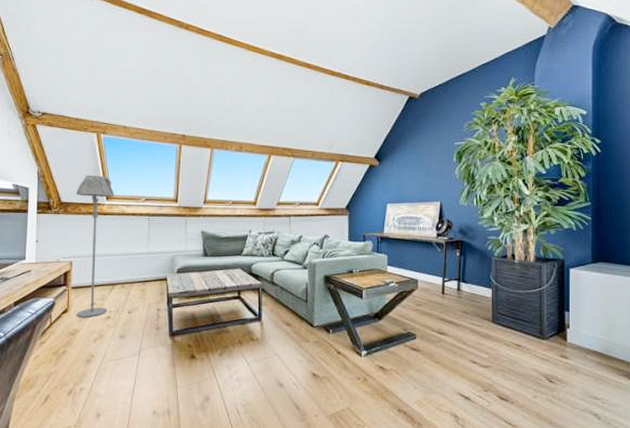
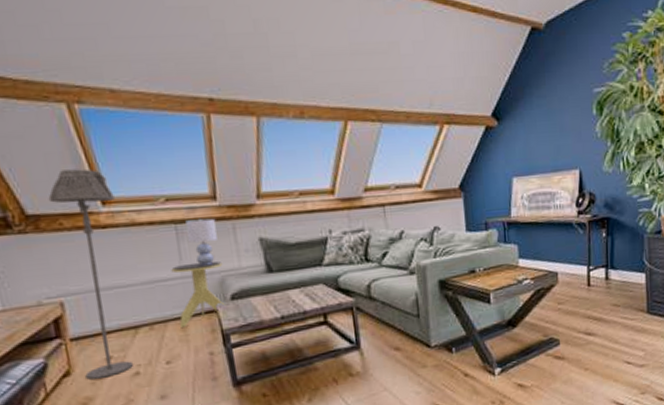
side table: none [141,244,175,288] -> present [171,261,226,327]
lamp: none [156,213,175,247] -> present [185,217,217,267]

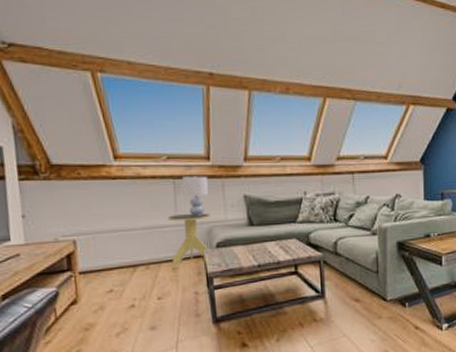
floor lamp: present [48,169,133,380] -> none [70,128,129,308]

